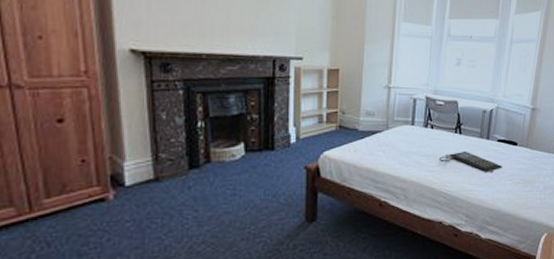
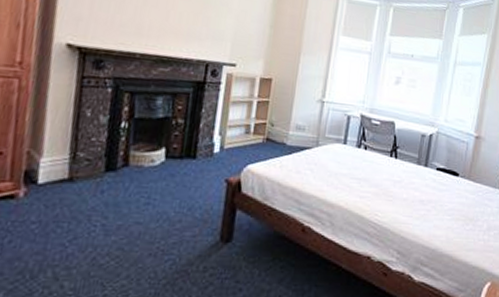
clutch bag: present [438,152,503,172] -> none [370,178,441,204]

